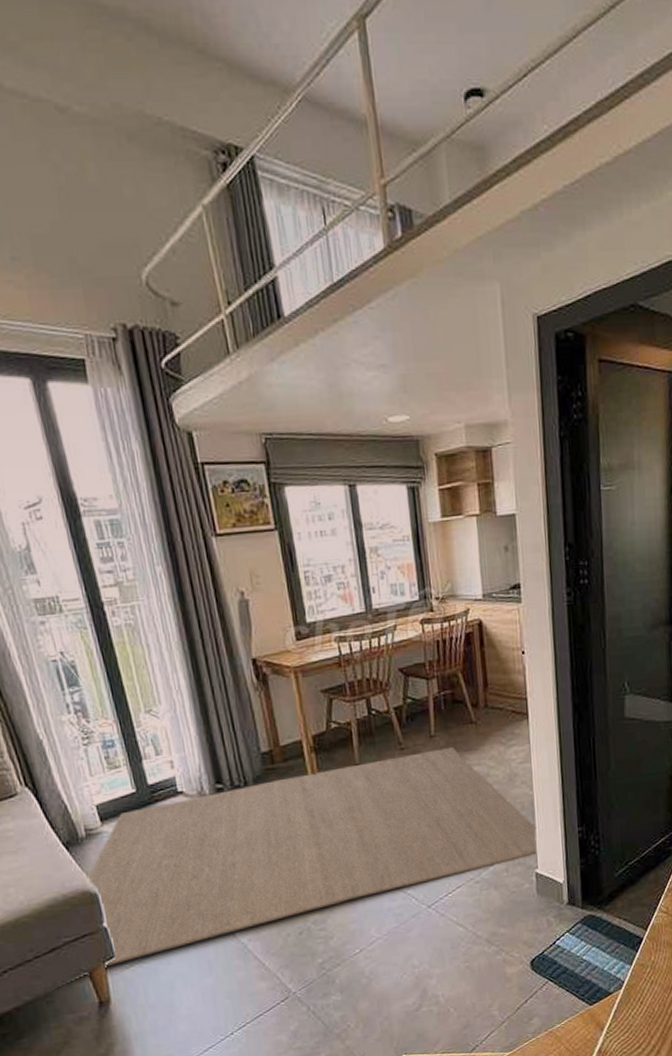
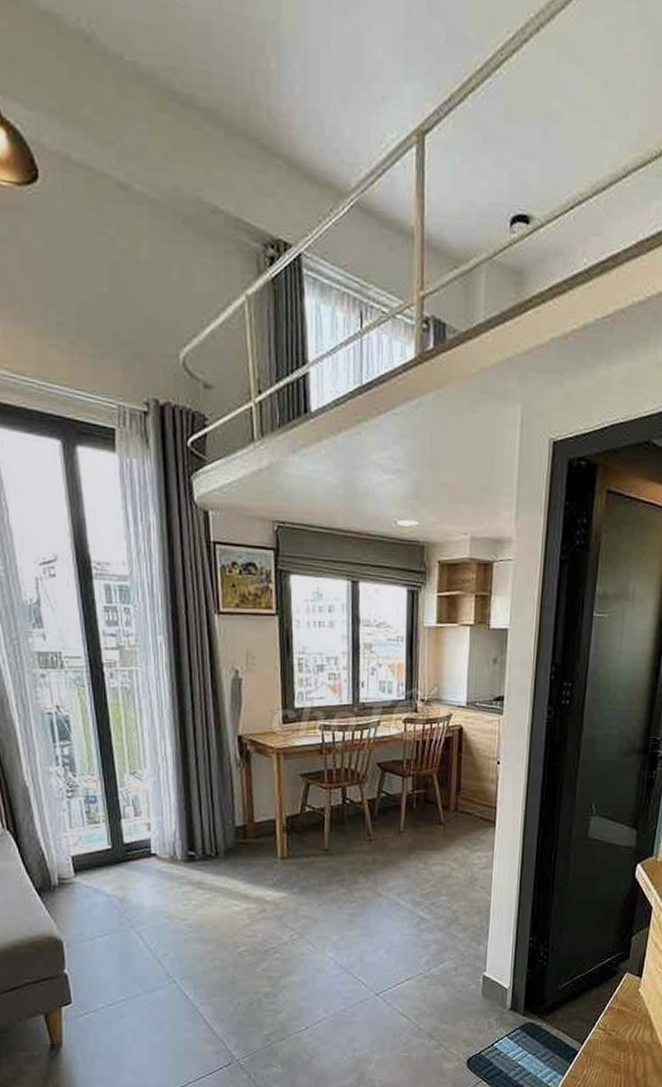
rug: present [86,746,537,968] -> none [54,844,490,1012]

